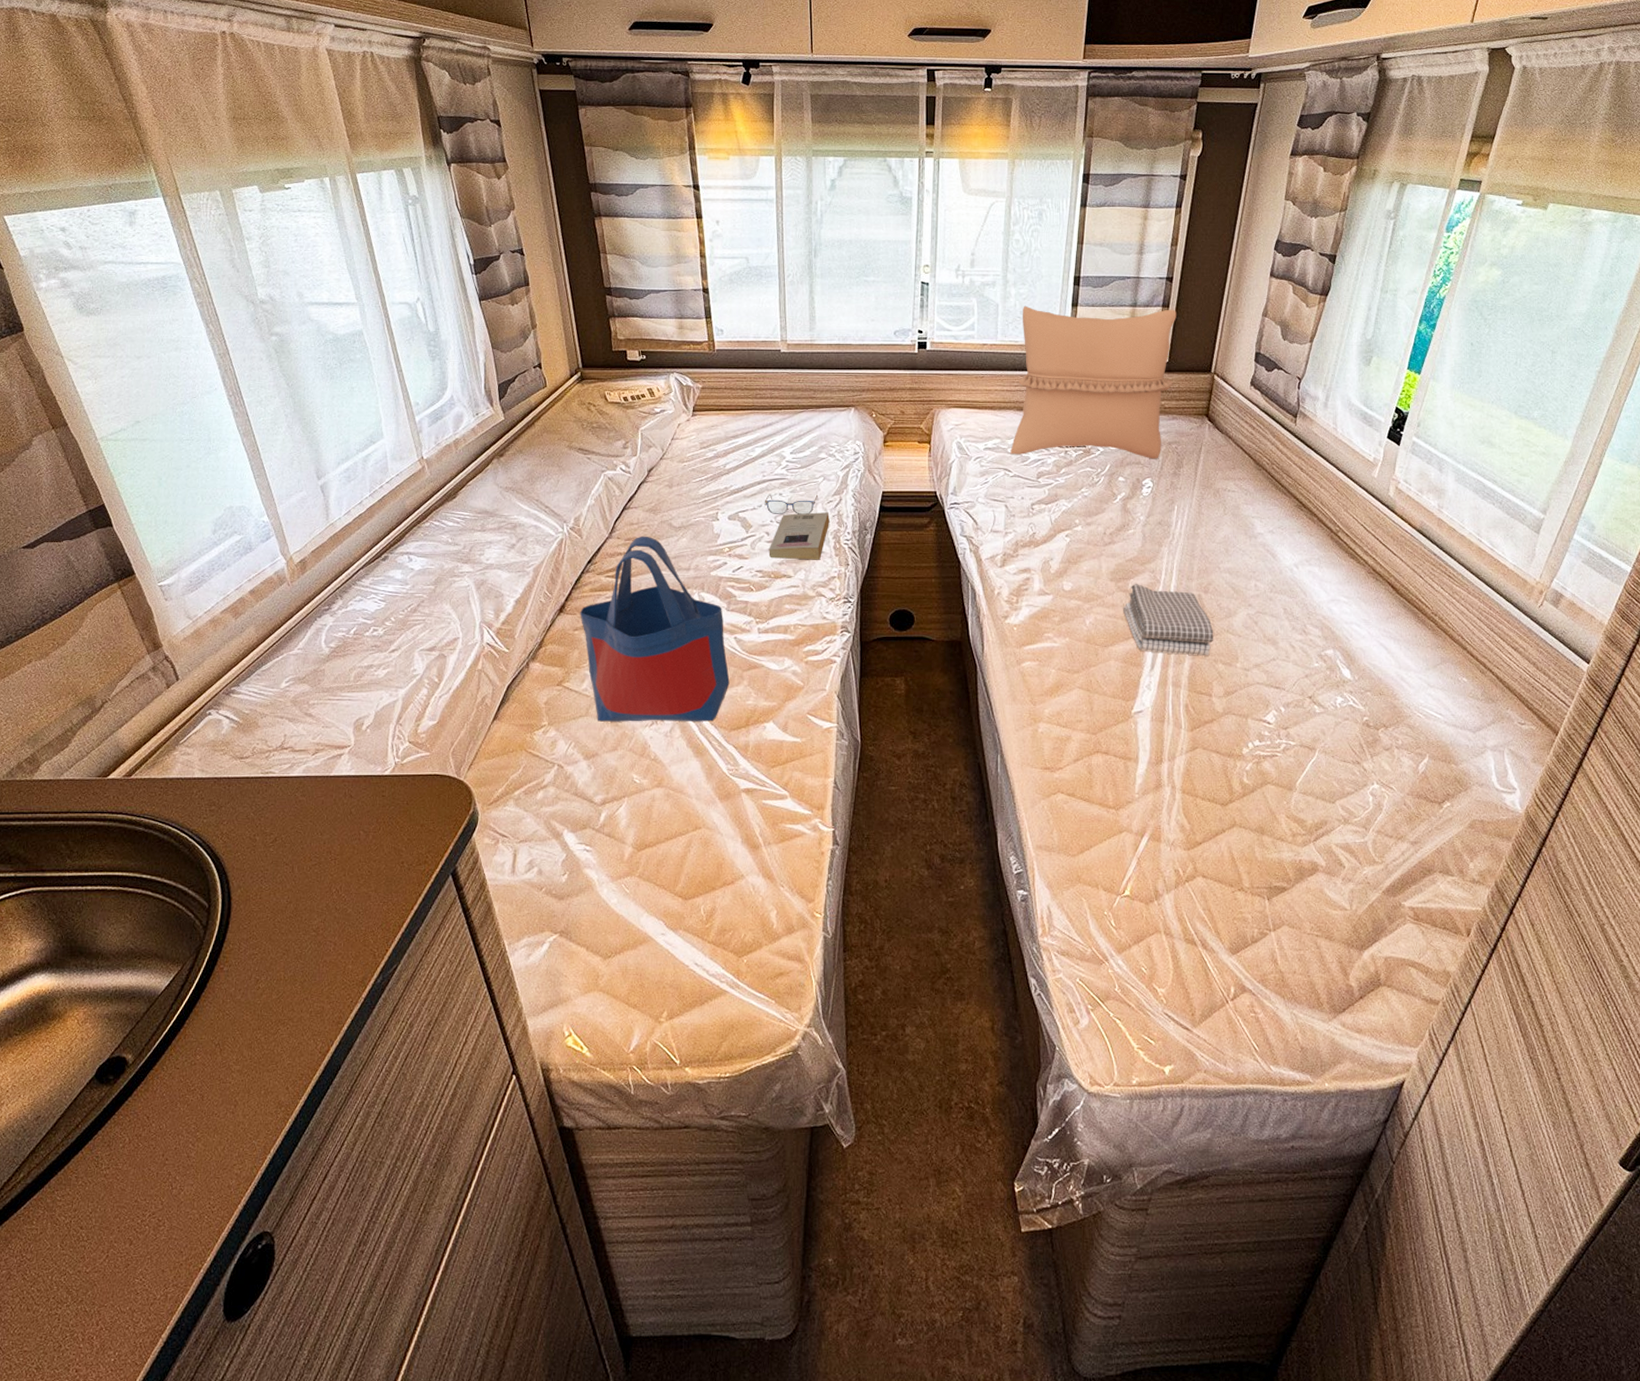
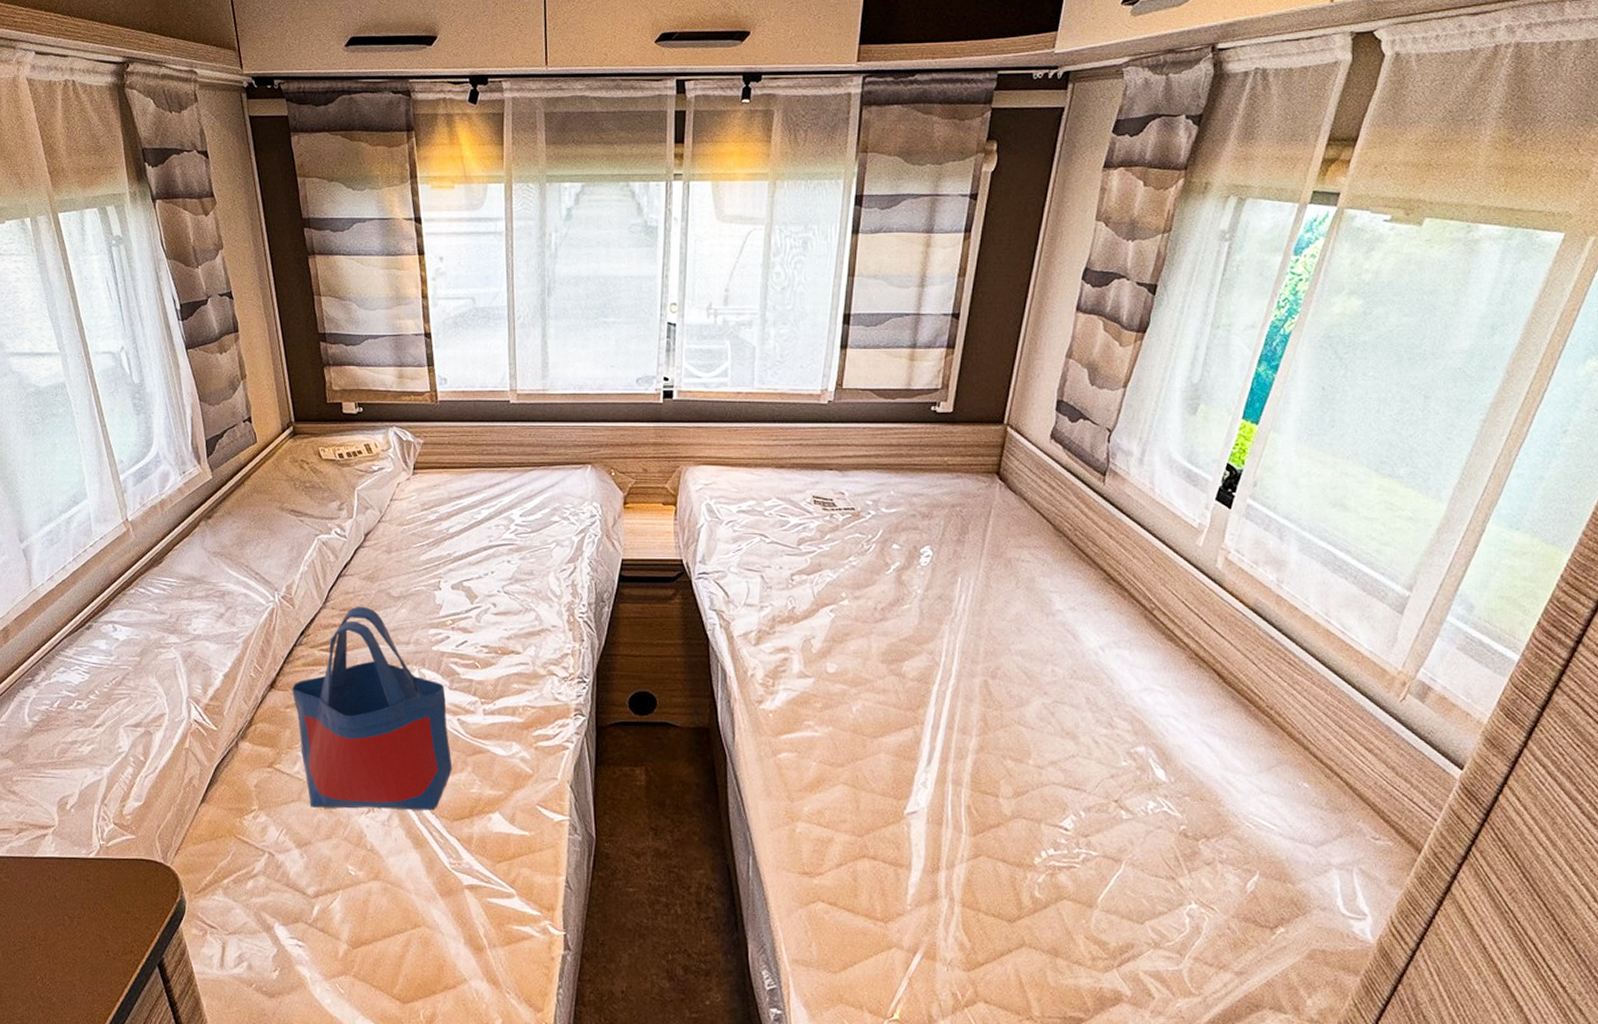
glasses: present [764,494,819,515] -> none [491,561,551,585]
book: present [768,512,830,560] -> none [495,582,563,635]
pillow: present [1010,305,1176,459] -> none [767,348,963,524]
towel: present [1122,583,1214,656] -> none [895,665,1002,751]

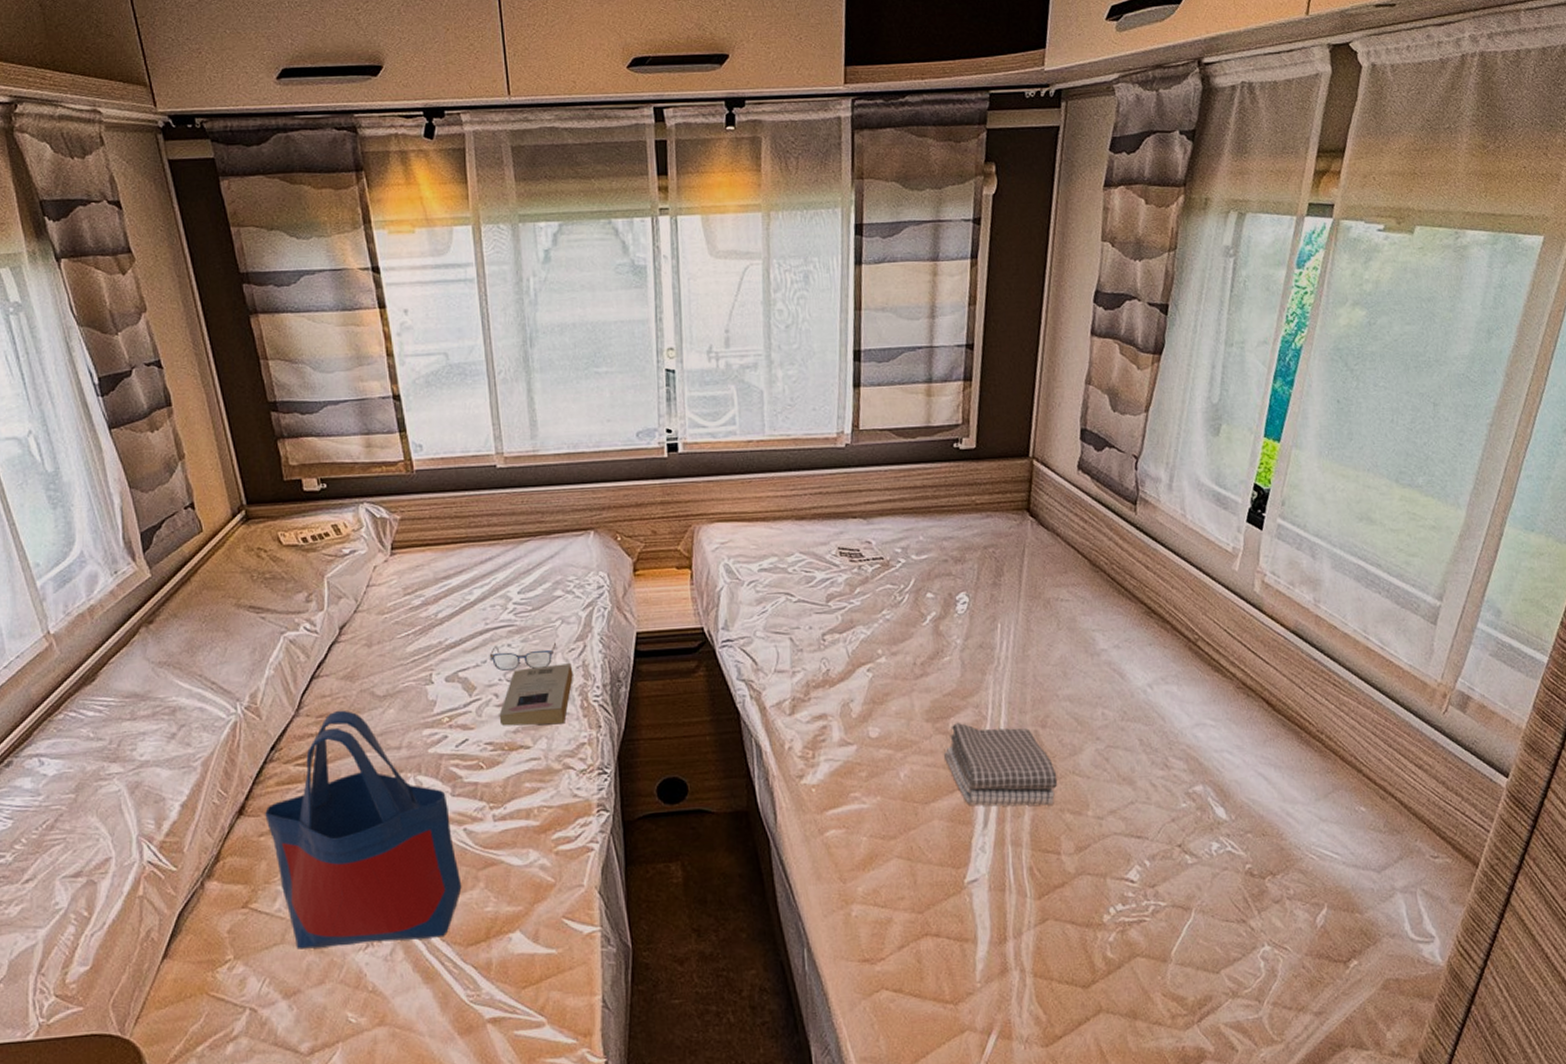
glasses: none [491,561,551,585] -> present [489,642,557,672]
book: none [495,582,563,635] -> present [499,663,573,726]
towel: none [895,665,1002,751] -> present [943,722,1058,807]

